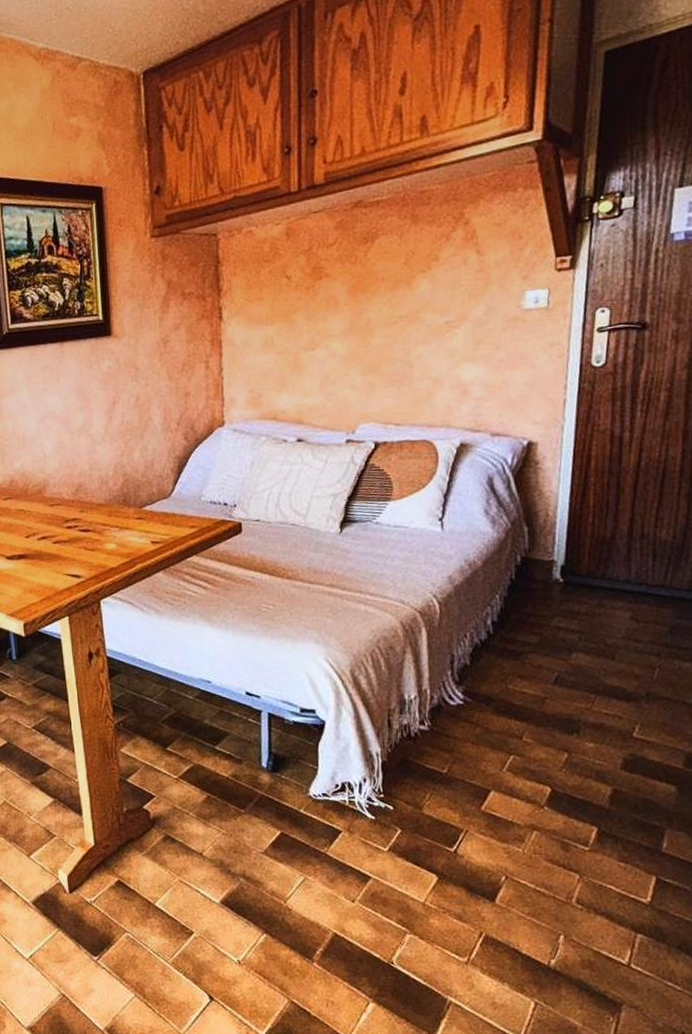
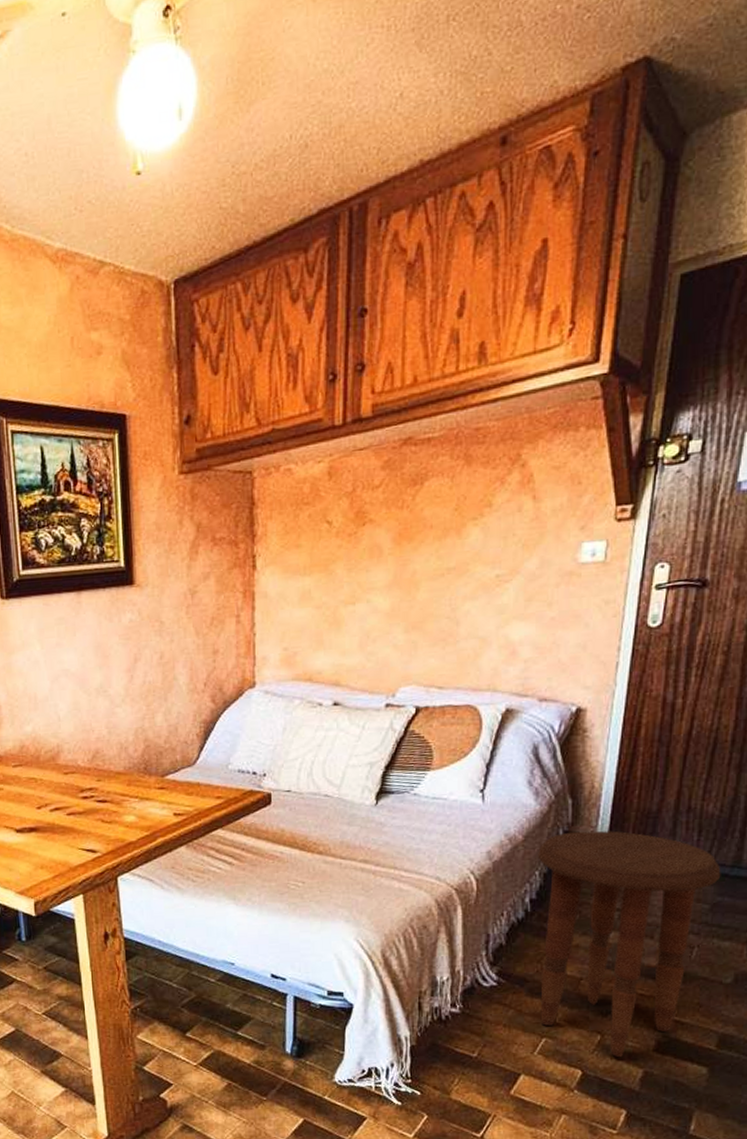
side table: none [497,556,678,775] -> present [538,830,721,1058]

